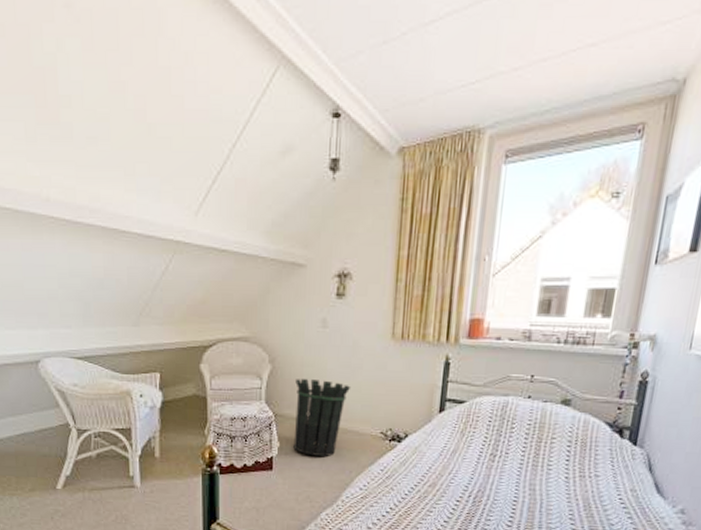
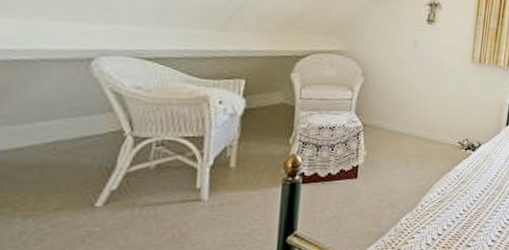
waste bin: present [293,379,351,456] -> none [379,92,436,164]

